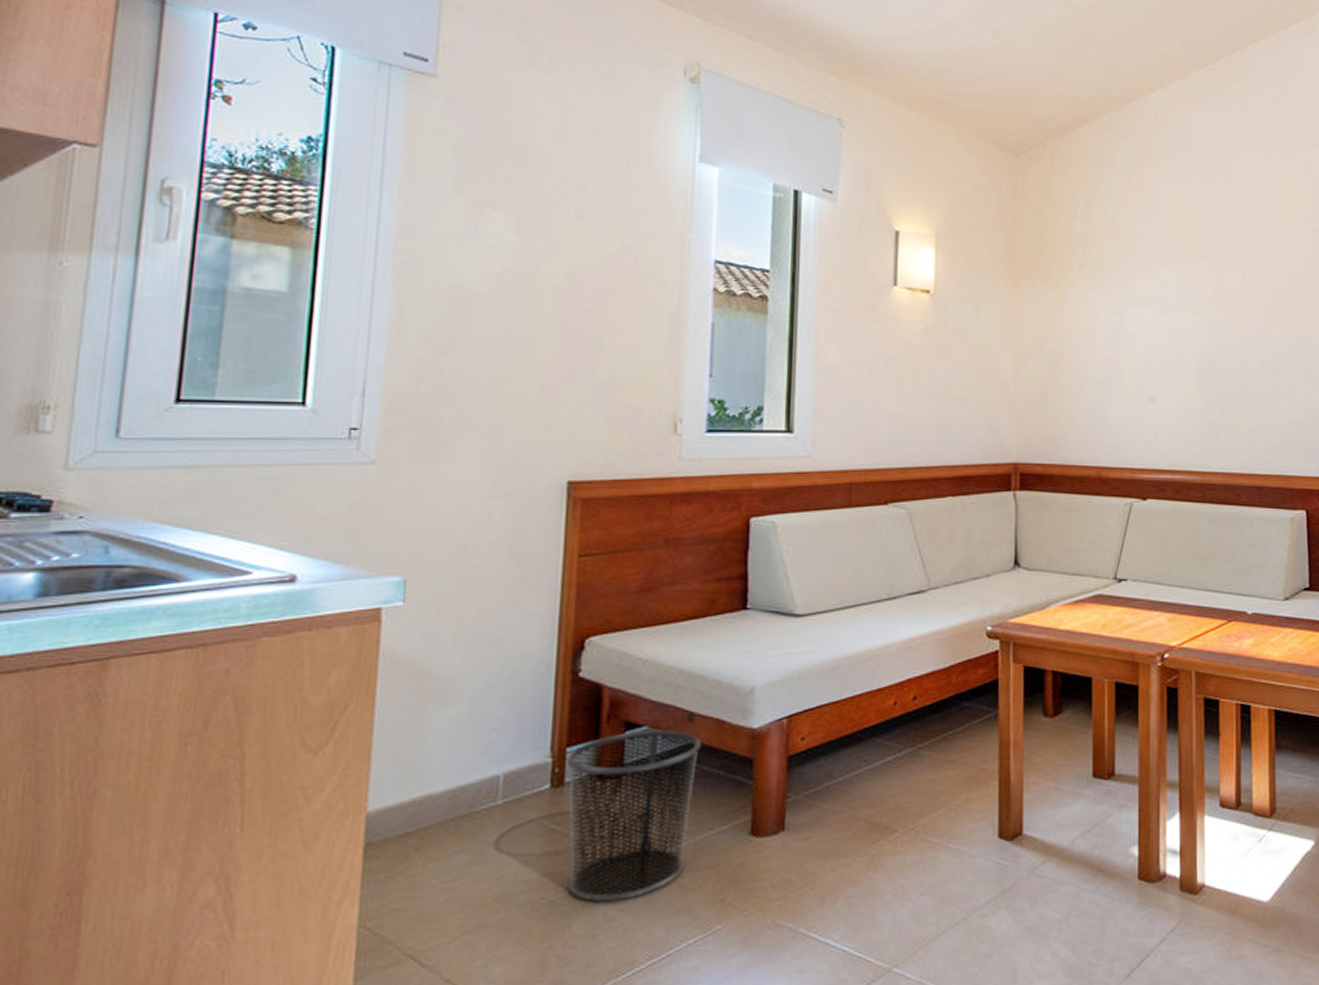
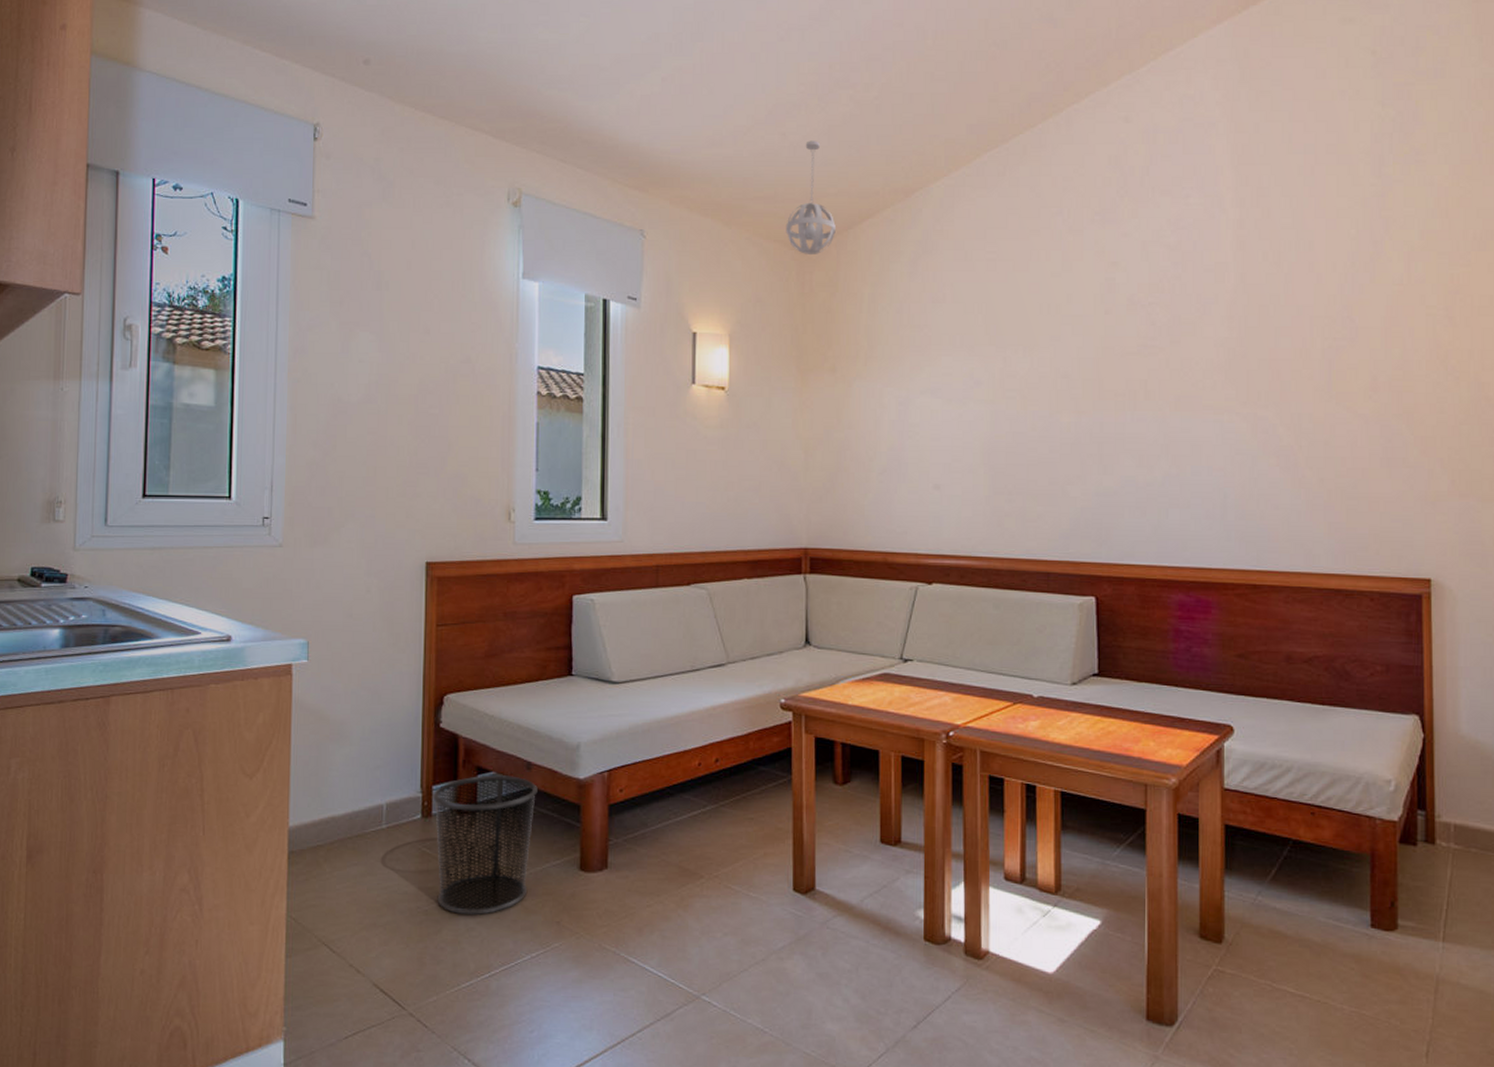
pendant light: none [997,41,1050,158] -> present [785,140,836,256]

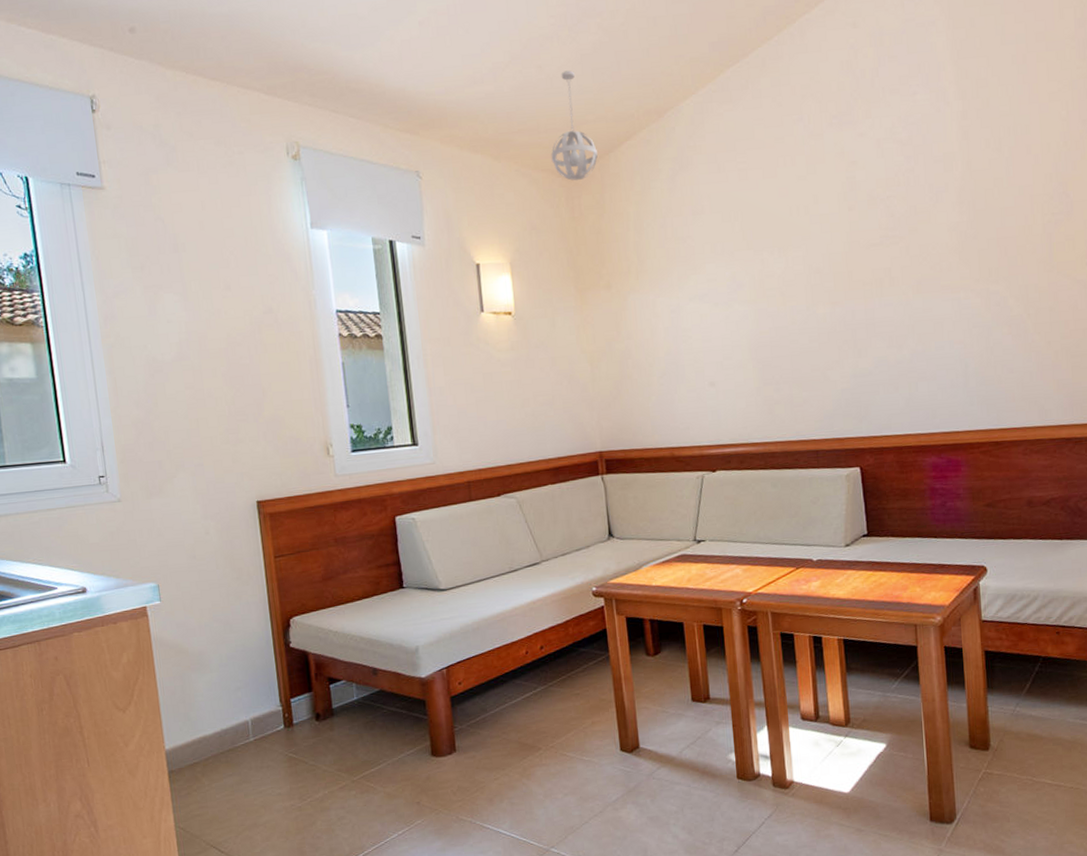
waste bin: present [433,775,538,916] -> none [292,682,388,807]

